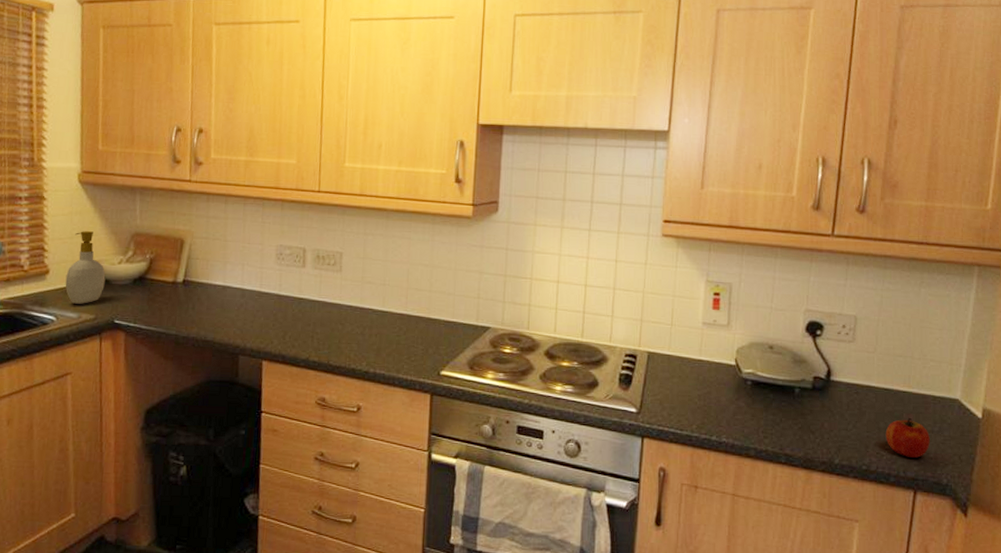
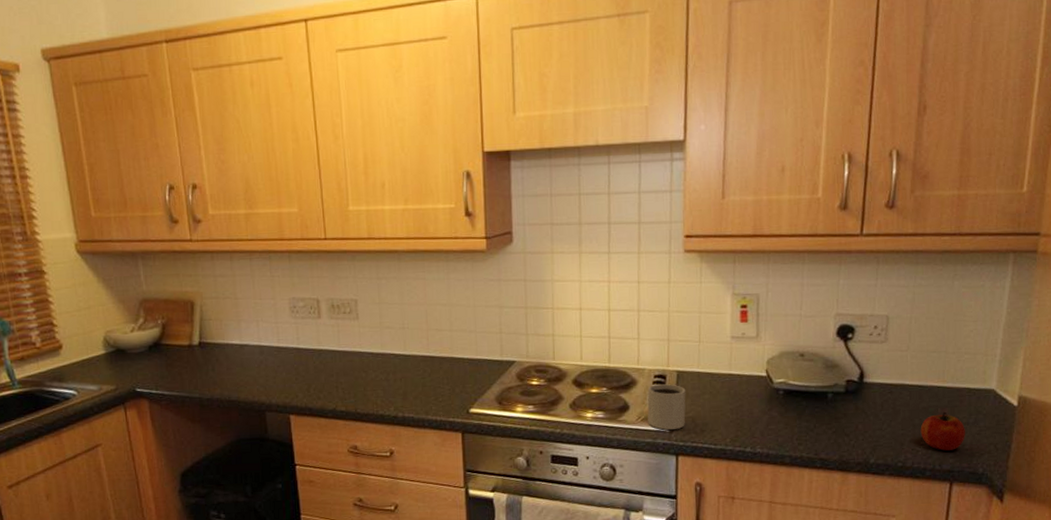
soap bottle: present [65,231,106,304] -> none [80,302,121,376]
mug: none [616,363,655,411] -> present [647,384,686,430]

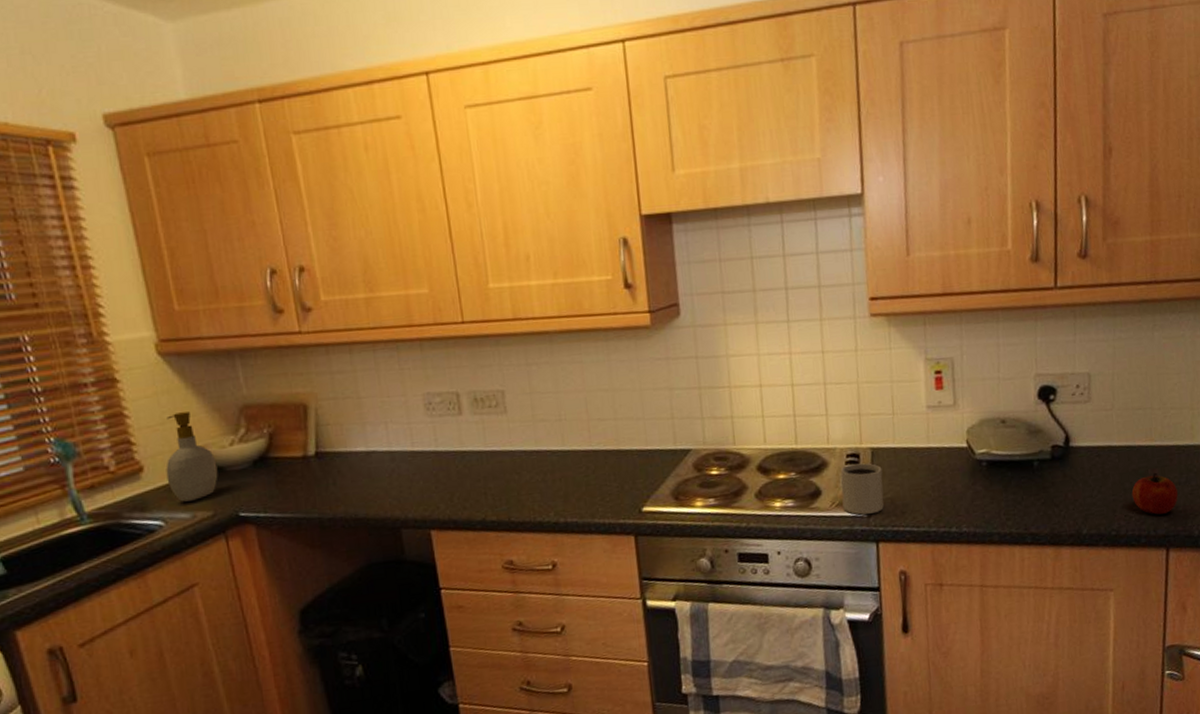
soap bottle: none [80,302,121,376] -> present [166,412,218,502]

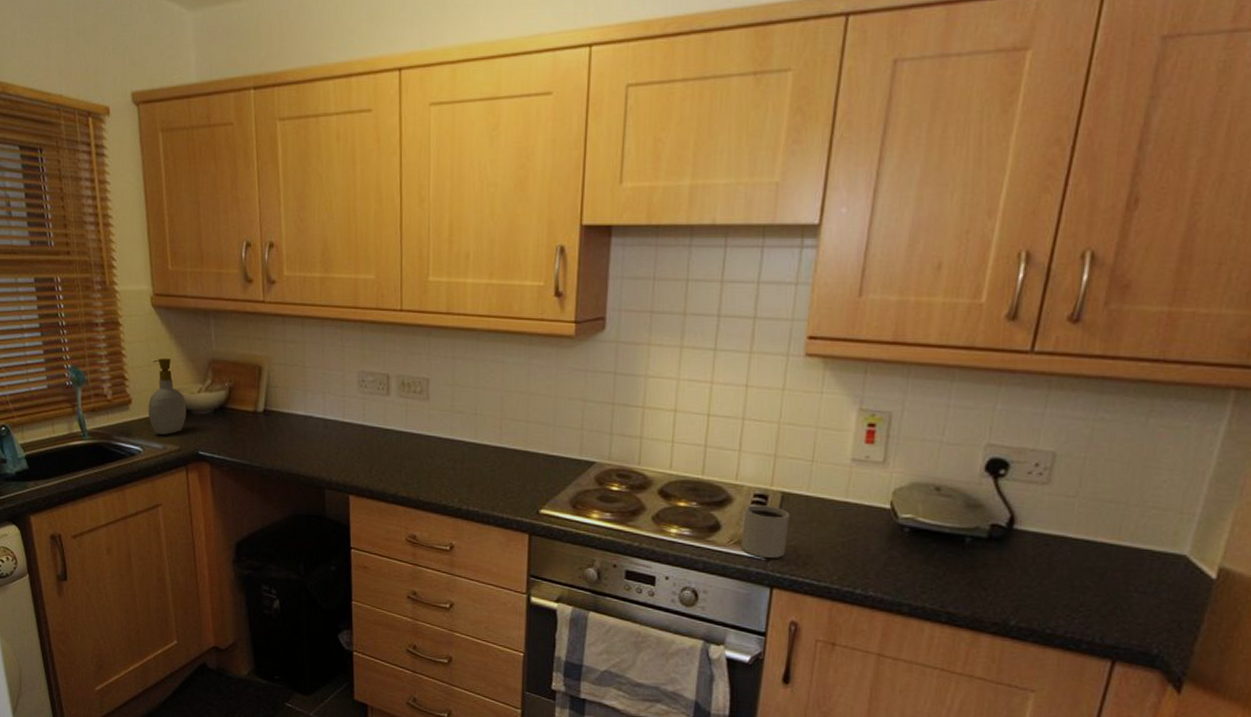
fruit: present [1131,472,1178,515] -> none [1080,575,1141,623]

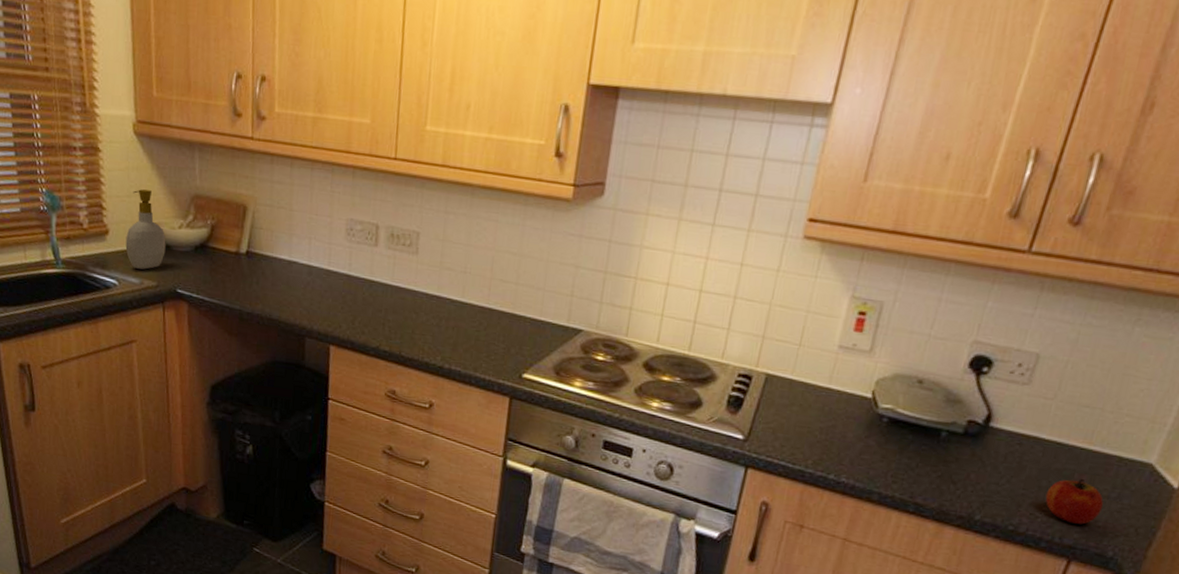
mug: present [741,505,790,558] -> none [720,384,772,439]
fruit: none [1080,575,1141,623] -> present [1045,478,1104,525]

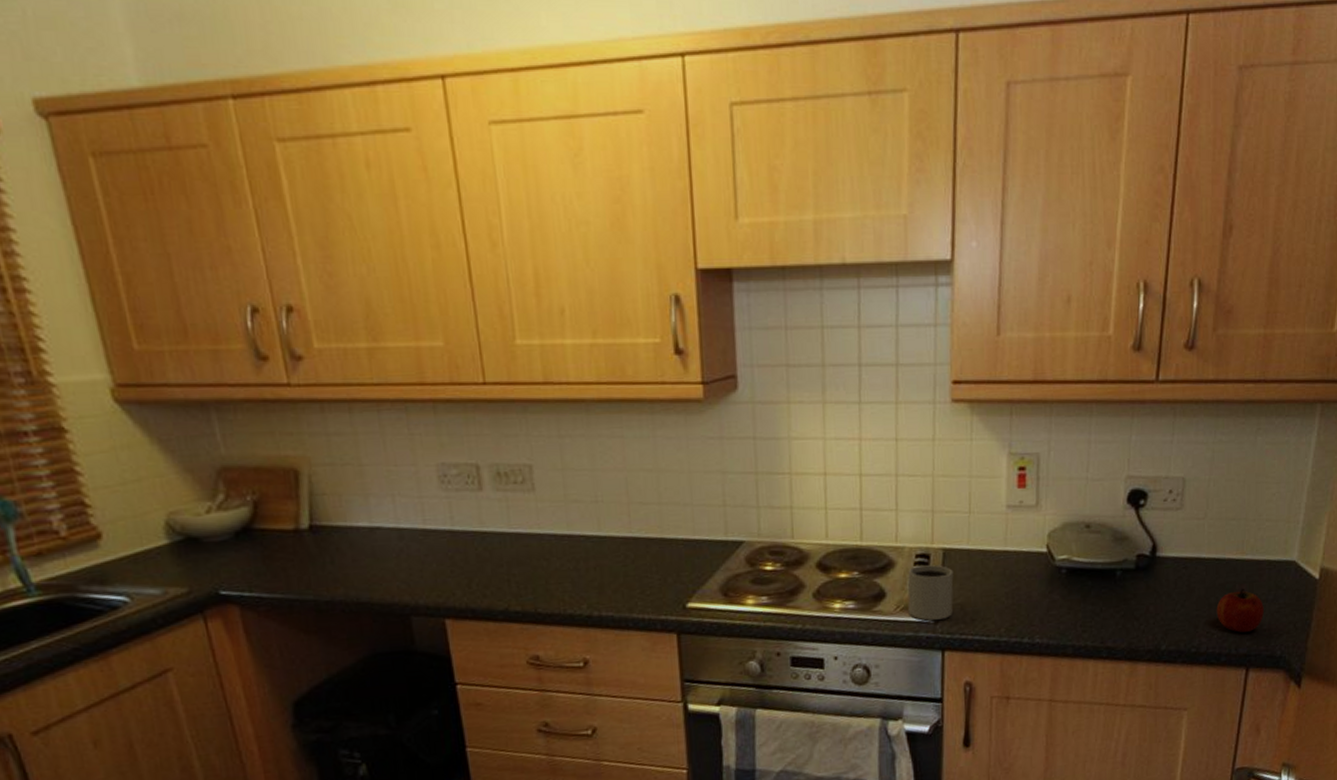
soap bottle: present [125,189,166,270] -> none [128,471,193,576]
mug: none [720,384,772,439] -> present [908,565,954,621]

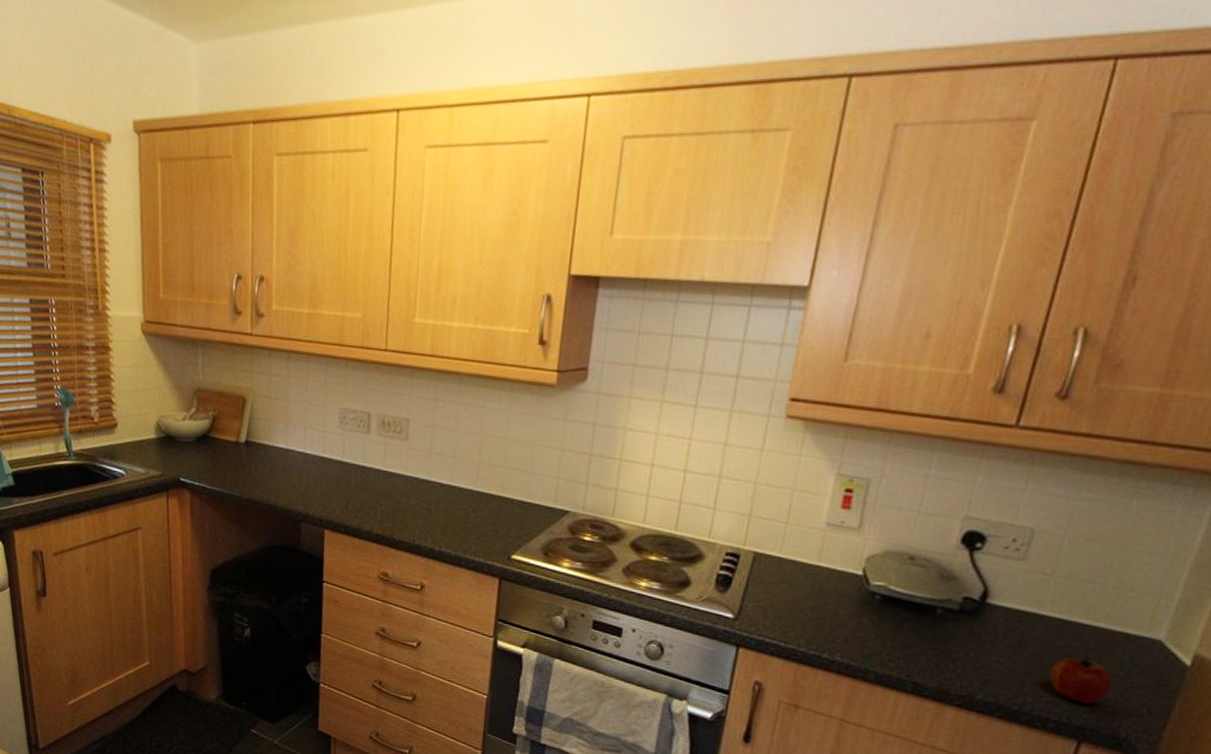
mug: present [908,565,954,621] -> none [710,563,761,618]

